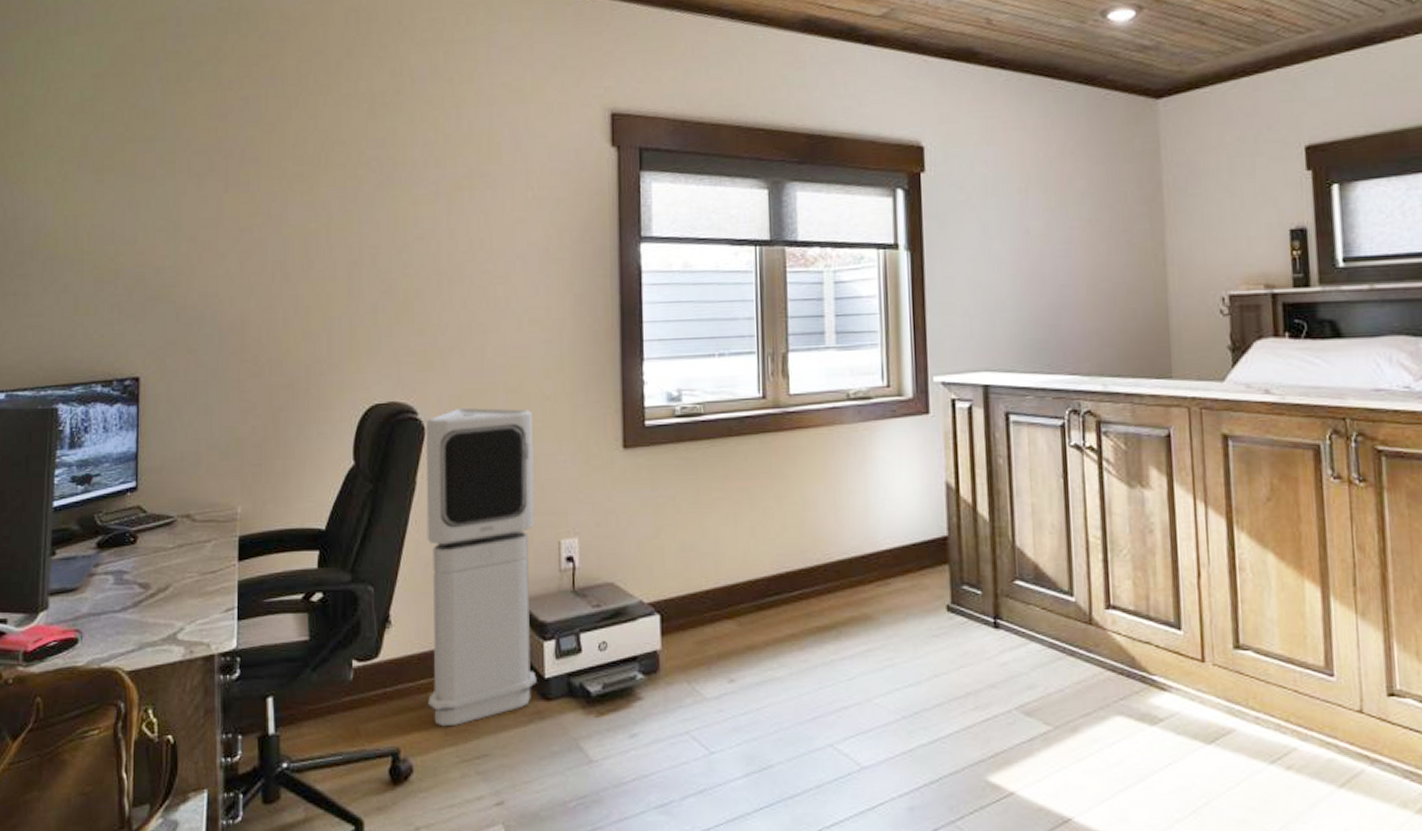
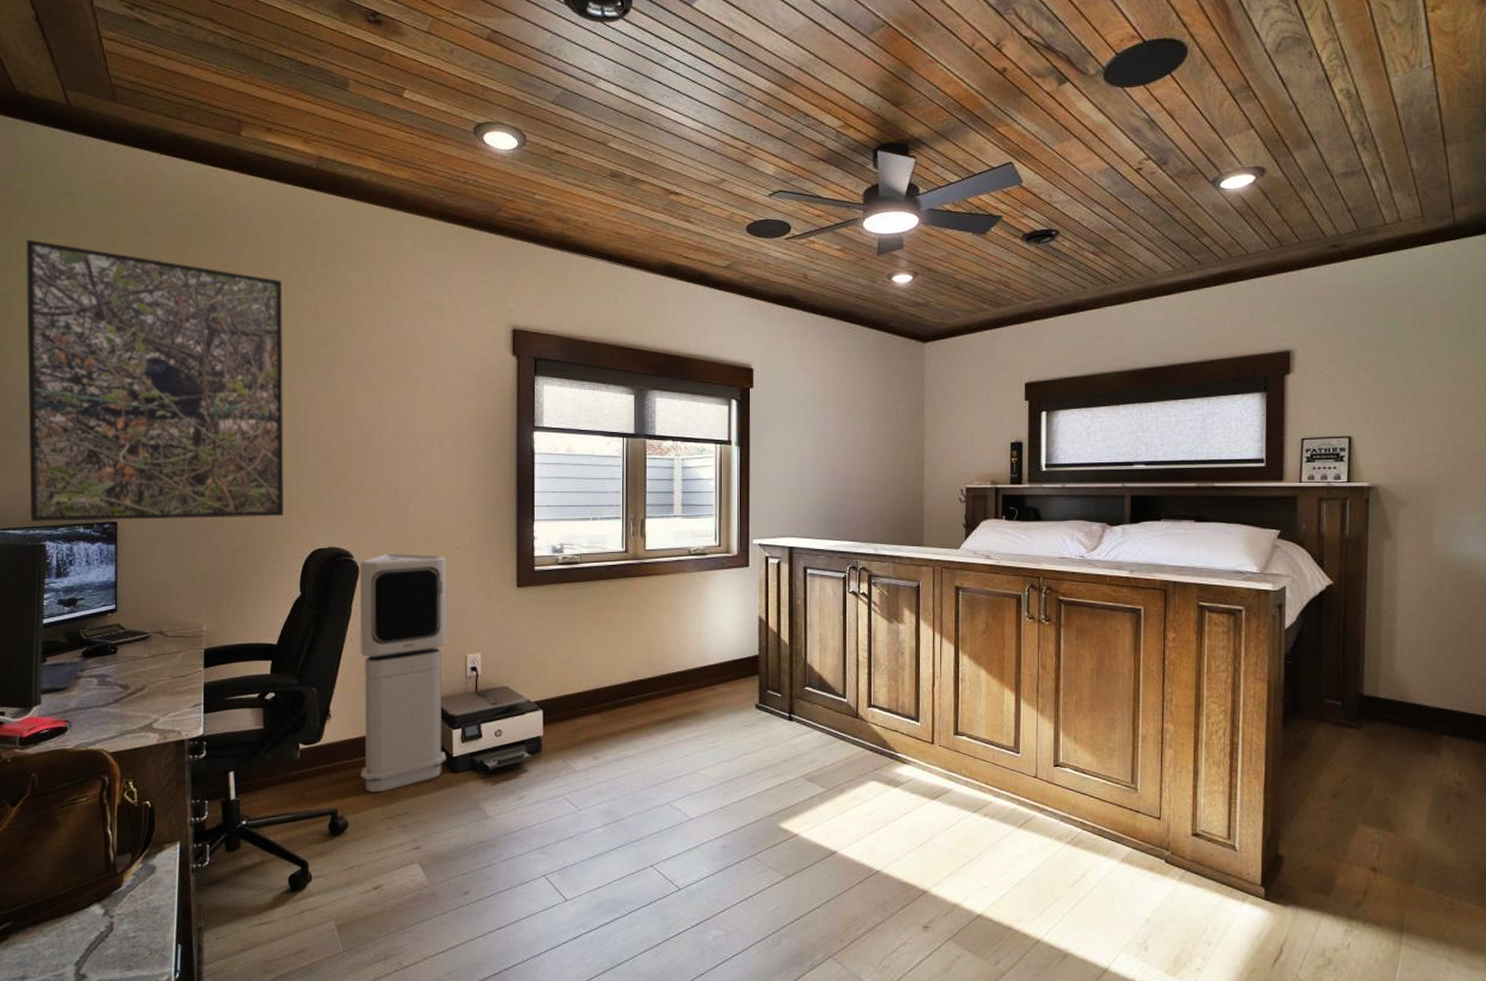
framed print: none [41,40,334,381] -> present [26,239,284,523]

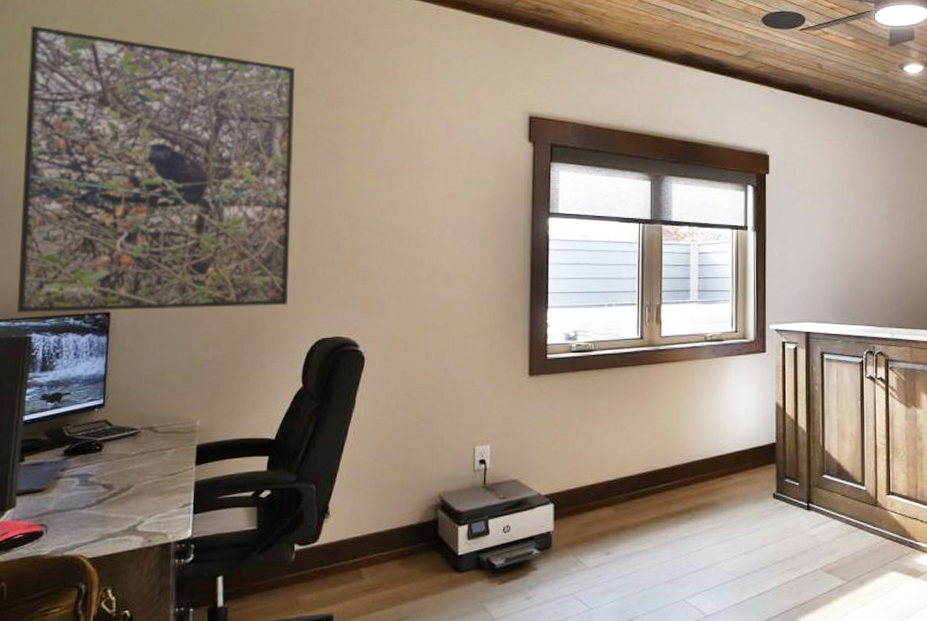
air purifier: present [359,554,447,793] -> none [359,343,456,596]

